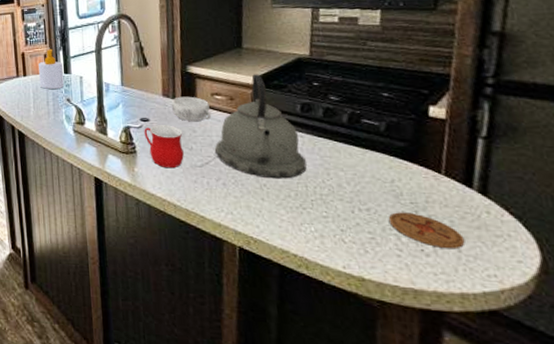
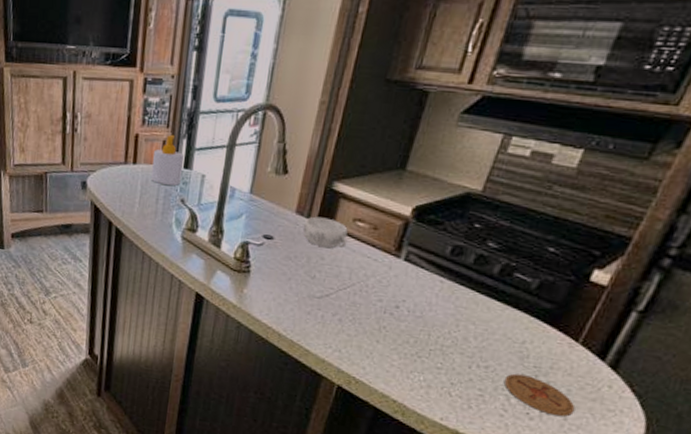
mug: present [144,125,184,169] -> none [263,245,309,296]
kettle: present [214,74,307,179] -> none [339,203,439,324]

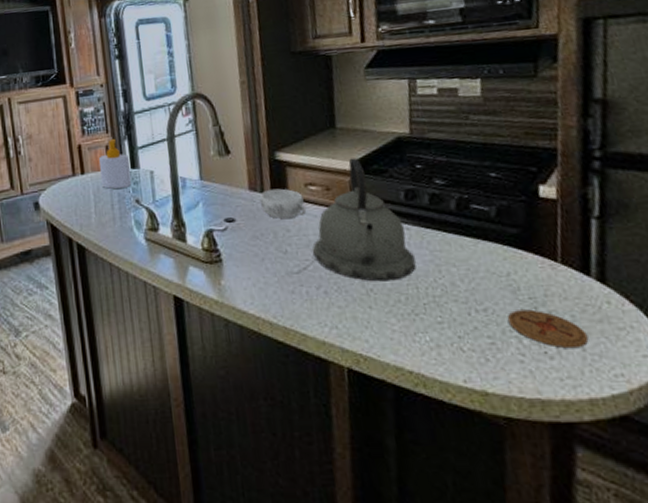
kettle: none [339,203,439,324] -> present [312,158,416,282]

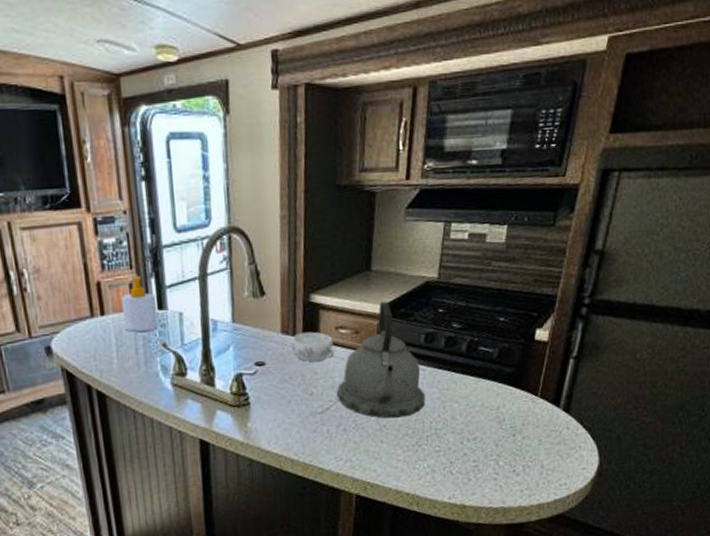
coaster: present [507,309,589,349] -> none [490,436,547,467]

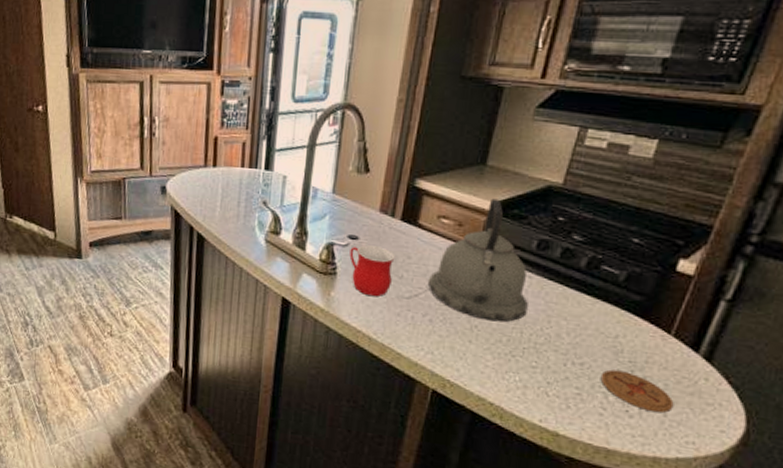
soap bottle: present [120,275,158,332] -> none [232,136,264,188]
mug: none [259,368,304,420] -> present [349,245,395,297]
decorative bowl: present [291,331,335,362] -> none [387,214,433,247]
coaster: none [490,436,547,467] -> present [600,369,674,413]

